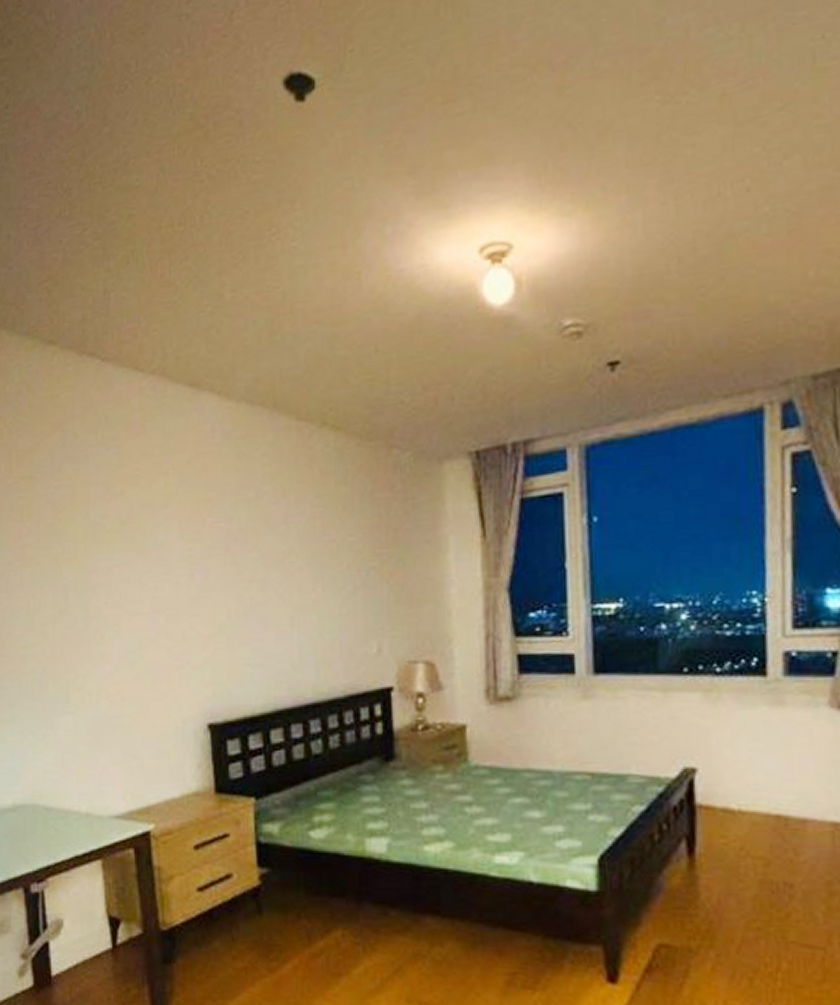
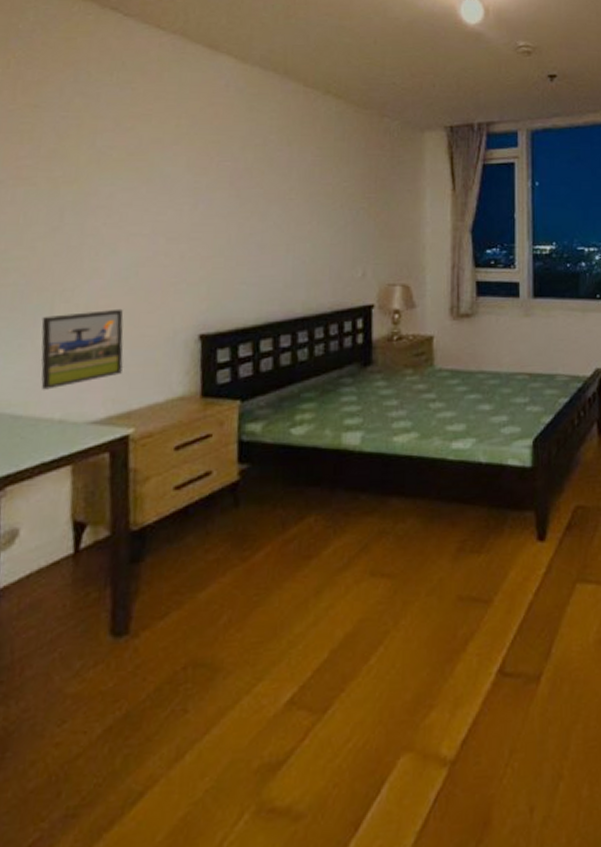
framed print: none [60,696,139,782] -> present [40,308,124,390]

